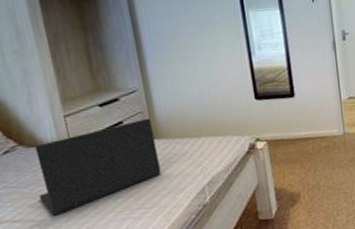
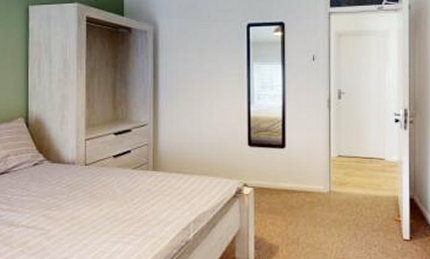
laptop: present [34,118,161,216] -> none [52,150,154,228]

